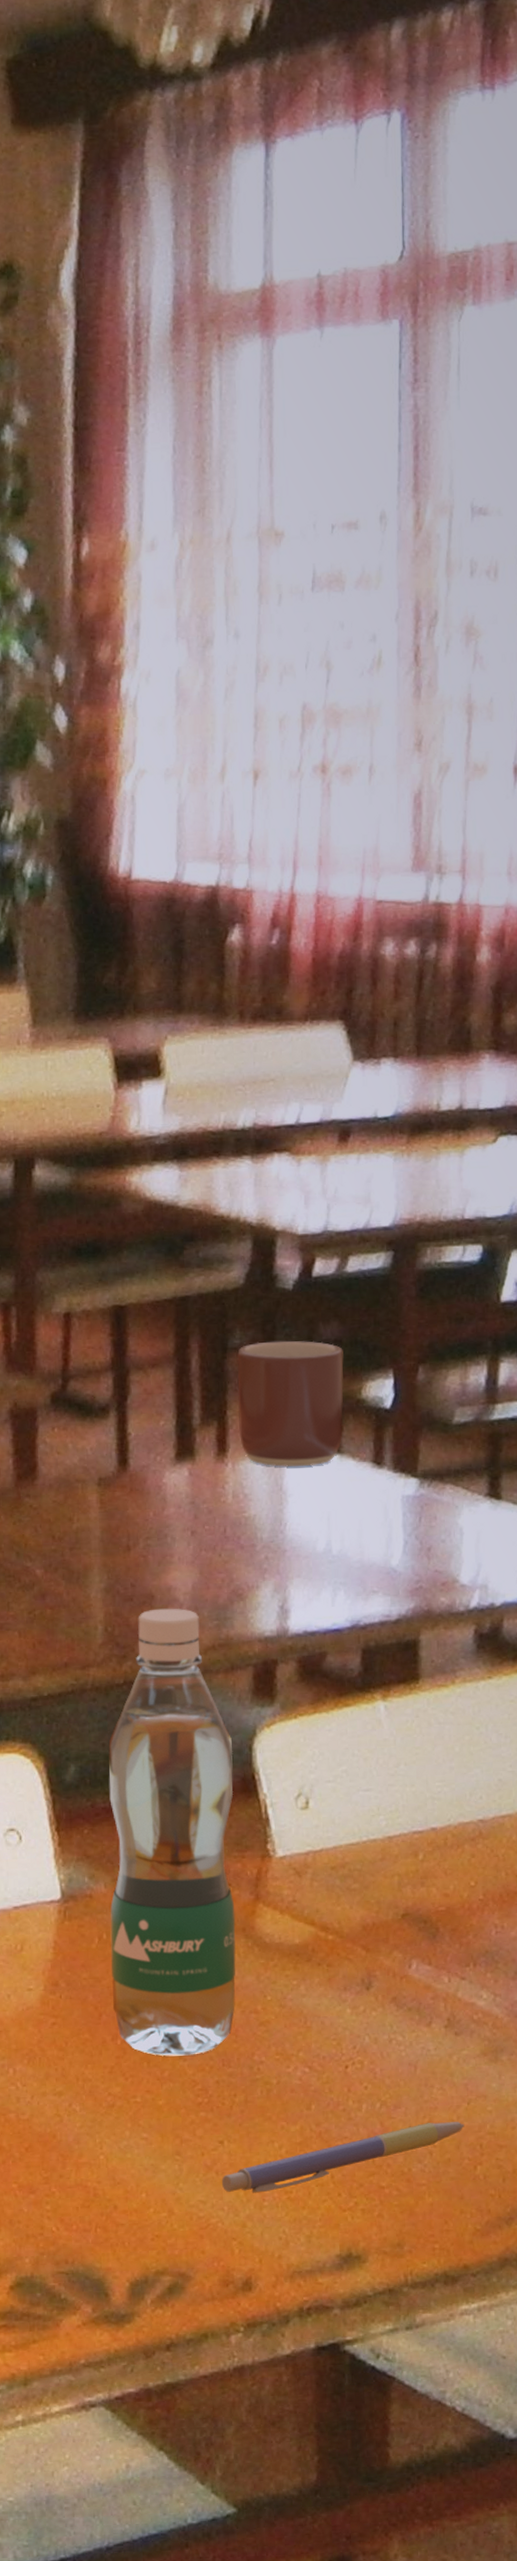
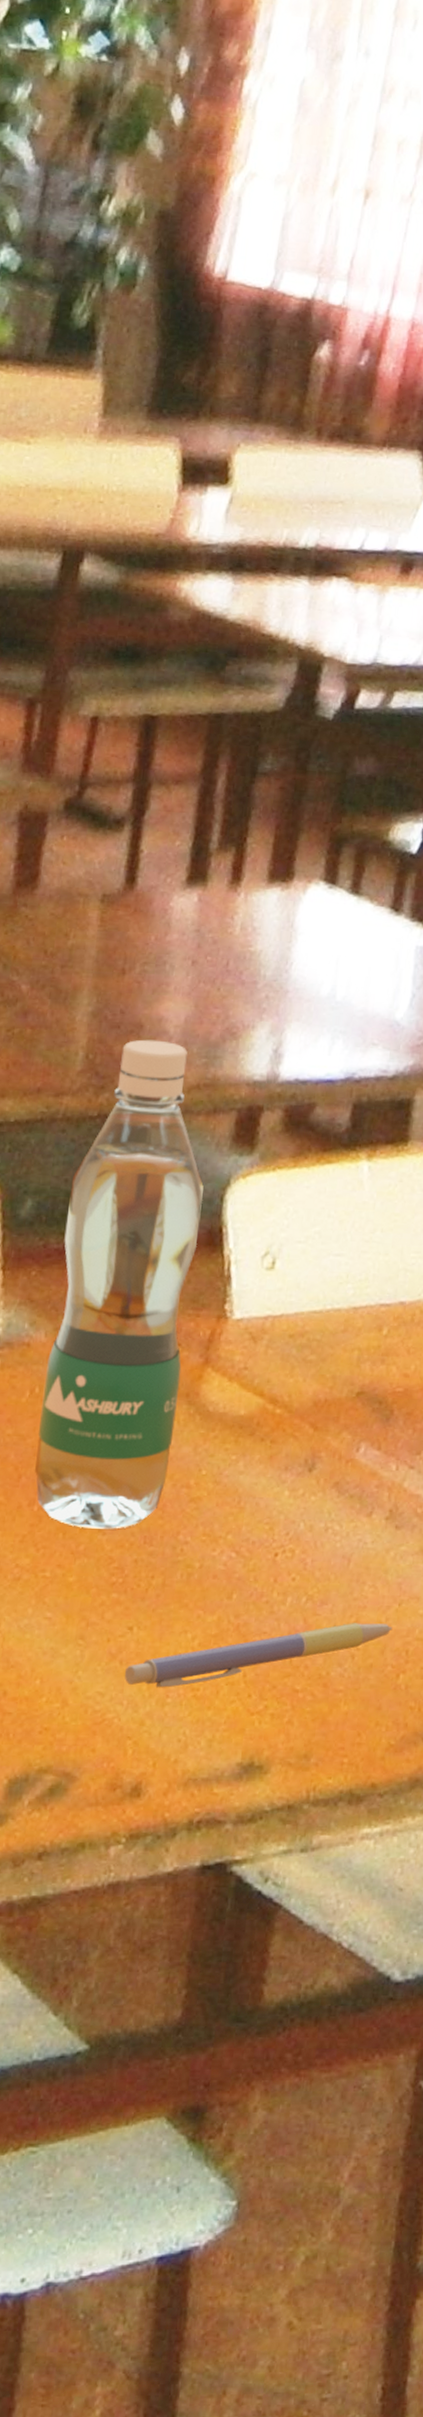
mug: present [237,1340,344,1467] -> none [256,770,376,906]

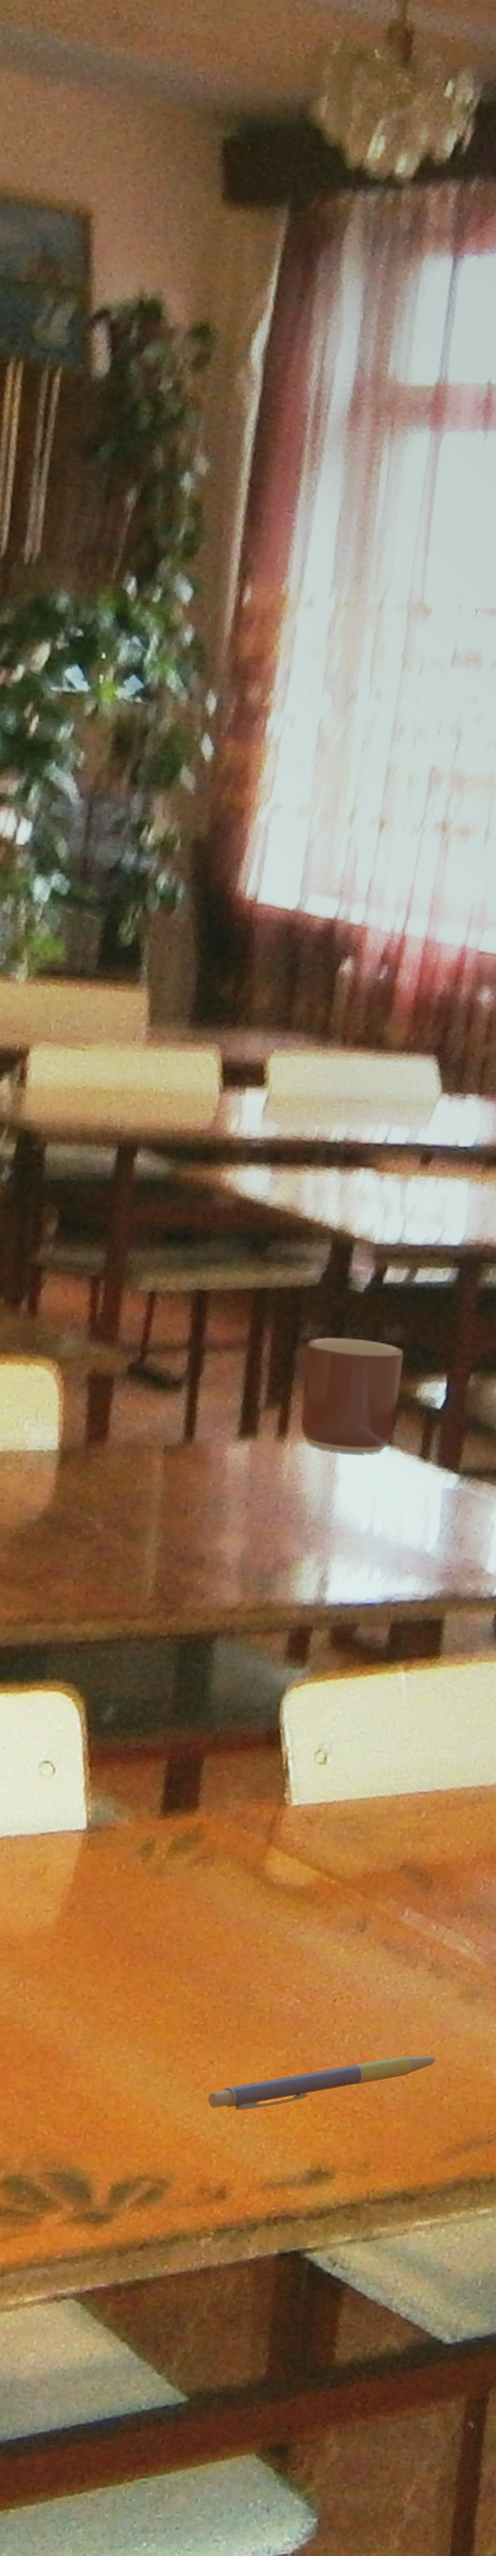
bottle: present [34,1039,204,1529] -> none [123,1570,263,1981]
mug: none [256,770,376,906] -> present [300,1337,404,1455]

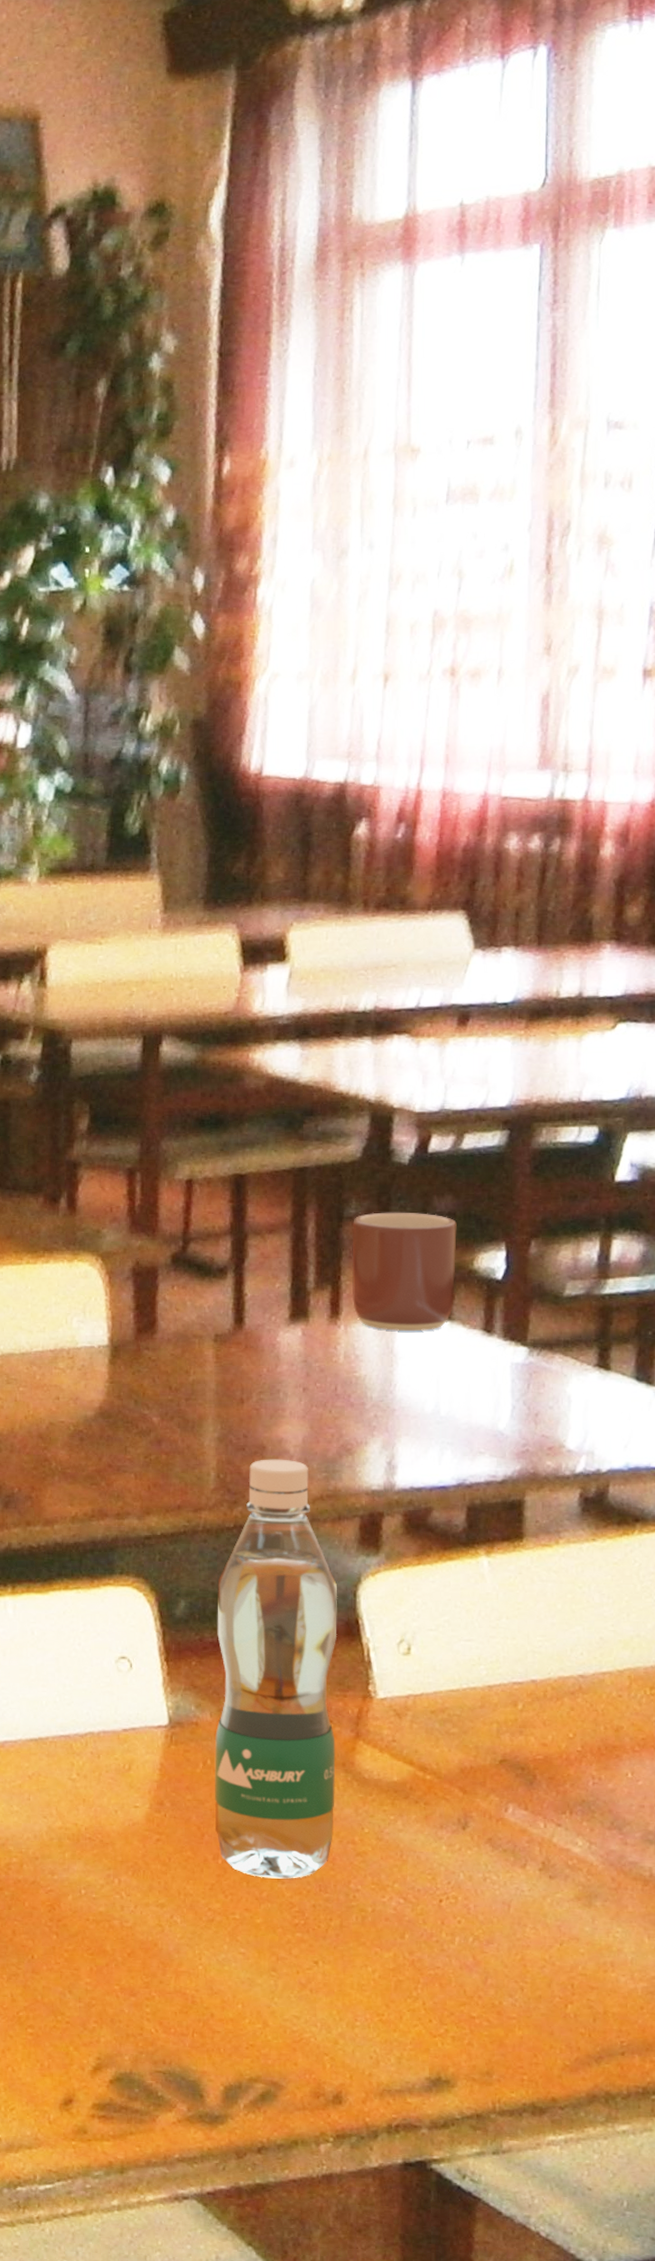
bottle: none [123,1570,263,1981] -> present [214,1459,338,1879]
pen: present [207,2056,437,2110] -> none [315,1960,556,2013]

